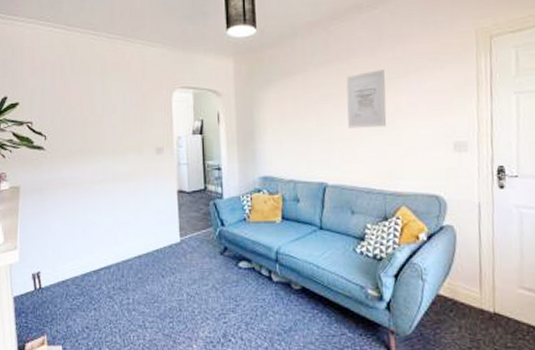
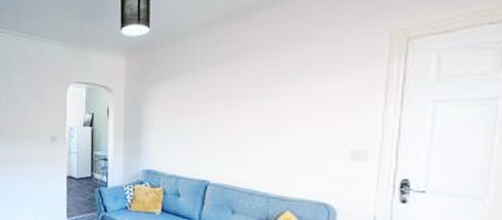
wall art: present [346,70,387,128] -> none [236,71,279,130]

